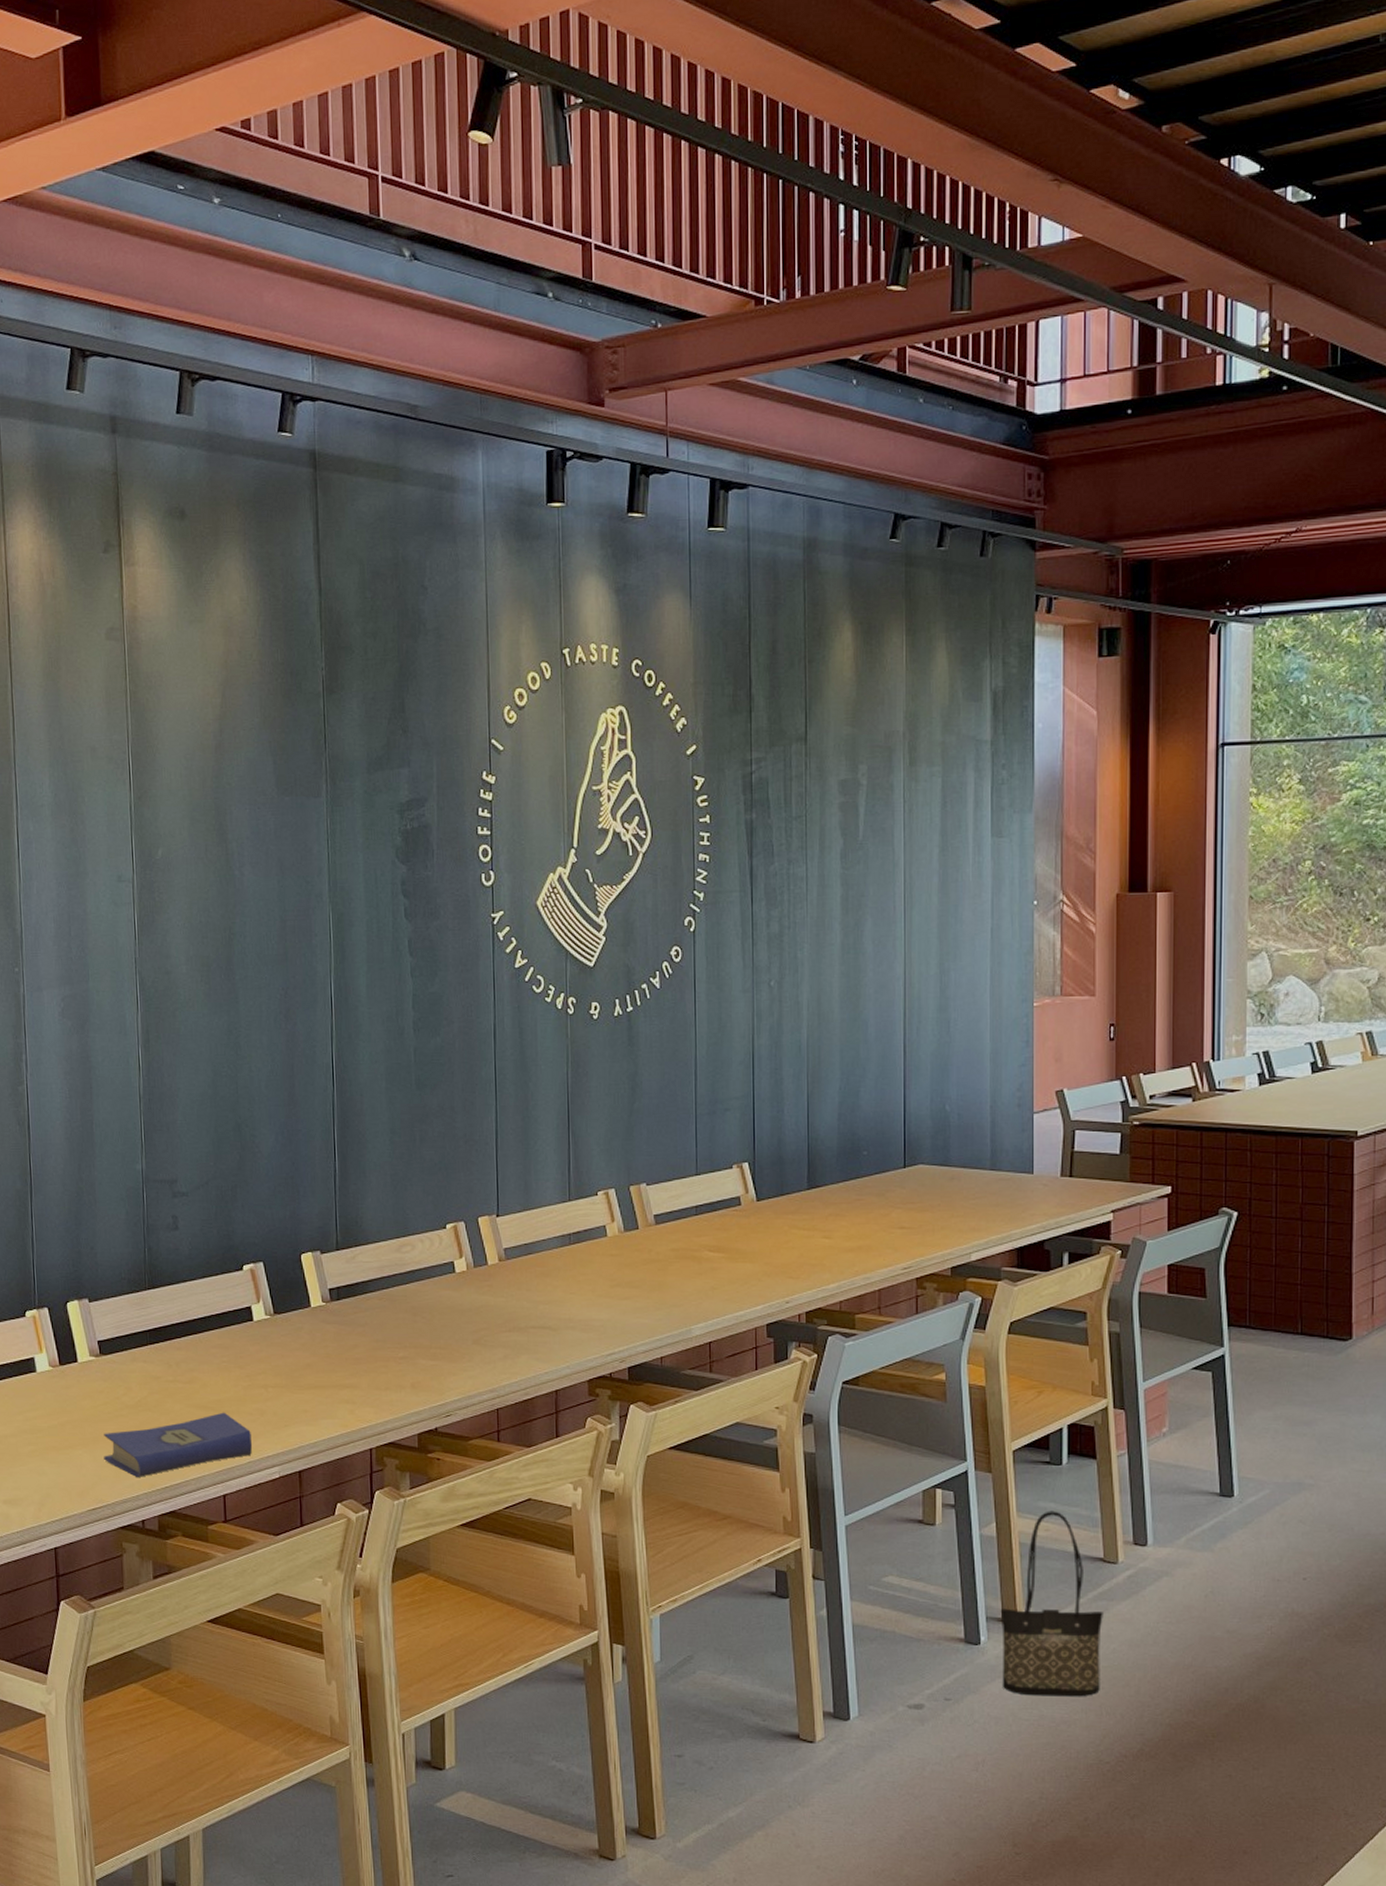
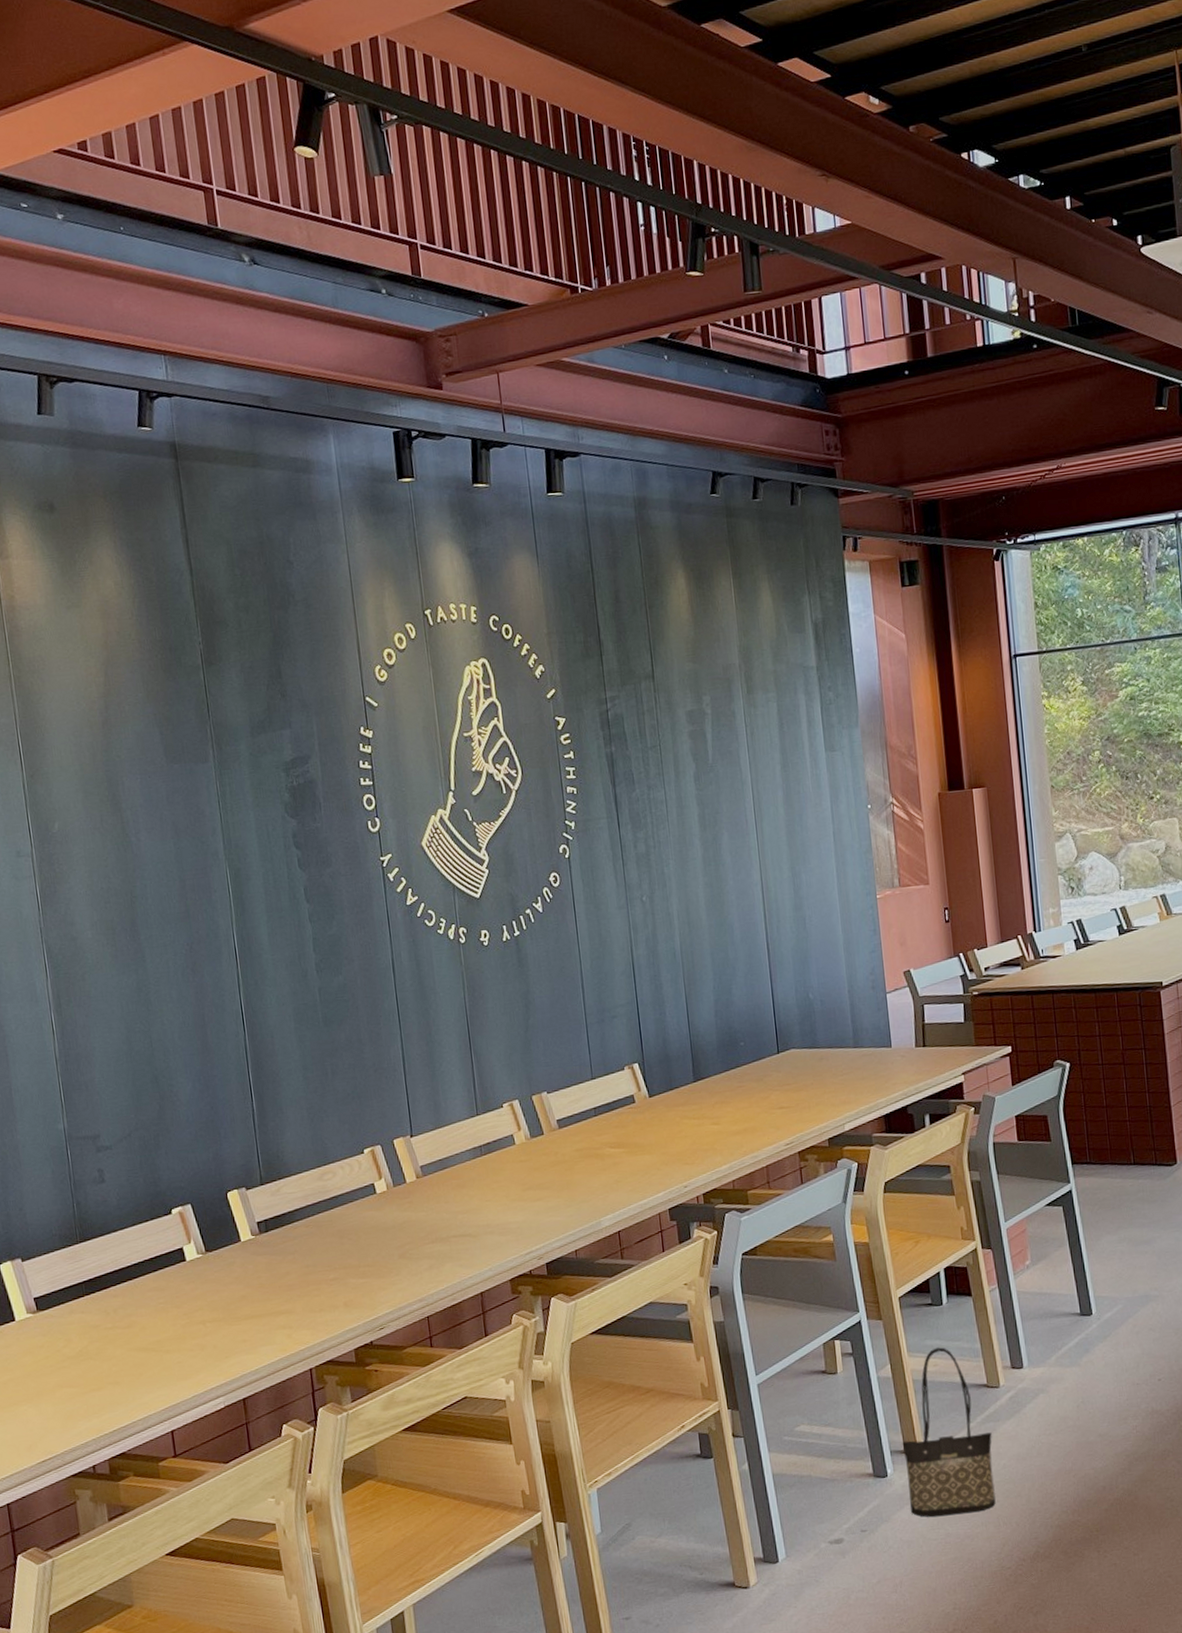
hardcover book: present [104,1412,252,1477] -> none [47,1351,196,1425]

